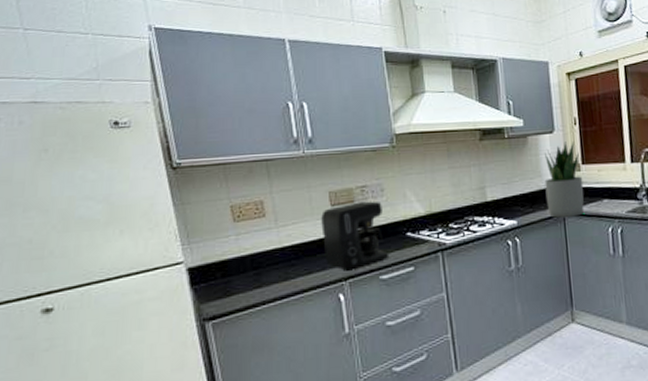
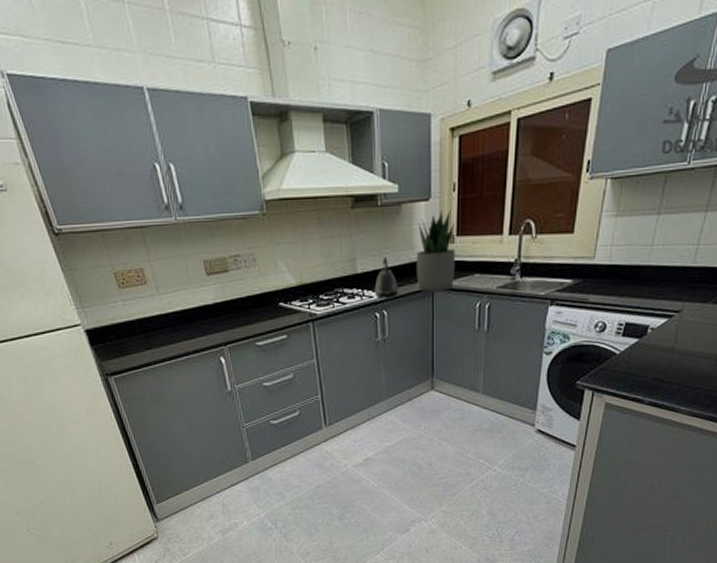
coffee maker: present [321,201,390,271] -> none [198,271,264,337]
kettle: none [505,185,530,226] -> present [374,257,399,299]

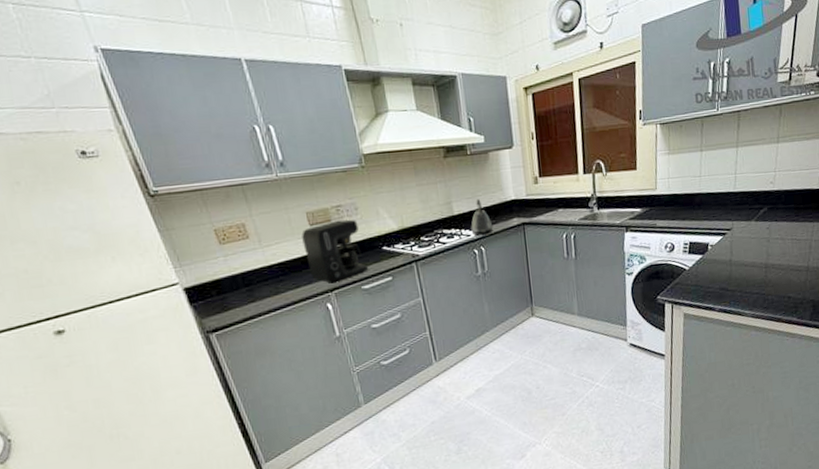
coffee maker: none [198,271,264,337] -> present [302,219,369,284]
planter: present [416,210,456,293] -> none [505,155,542,228]

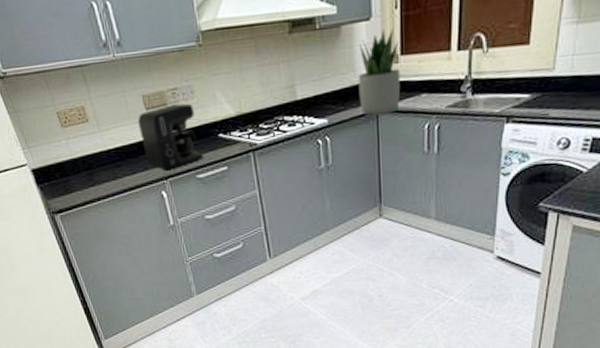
kettle: present [470,199,494,237] -> none [315,82,341,125]
planter: none [505,155,542,228] -> present [358,28,401,116]

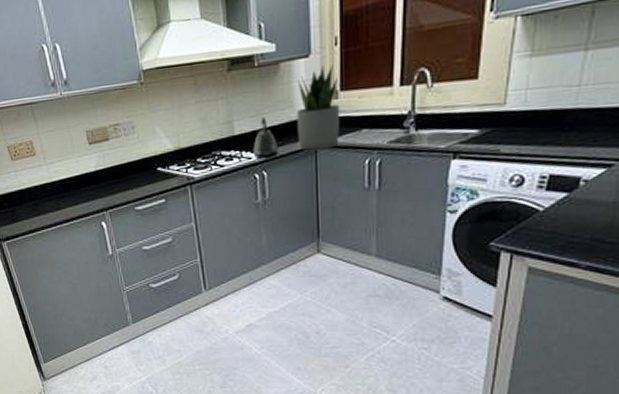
coffee maker: present [138,103,204,171] -> none [81,138,143,202]
kettle: none [315,82,341,125] -> present [253,117,279,160]

